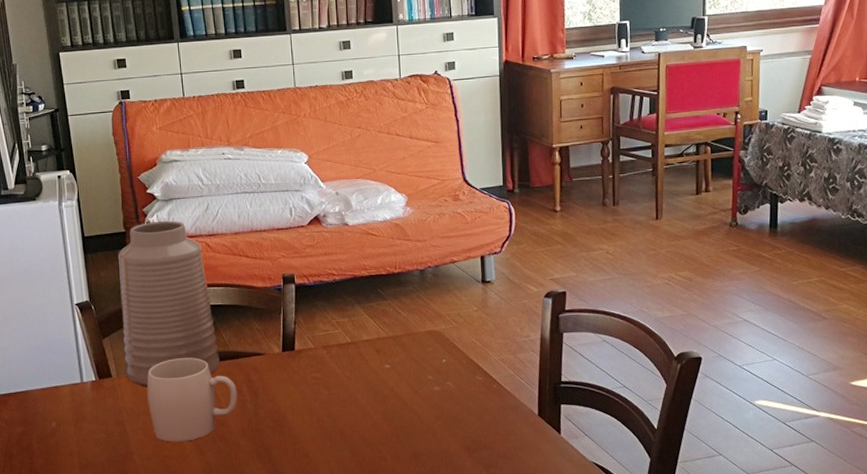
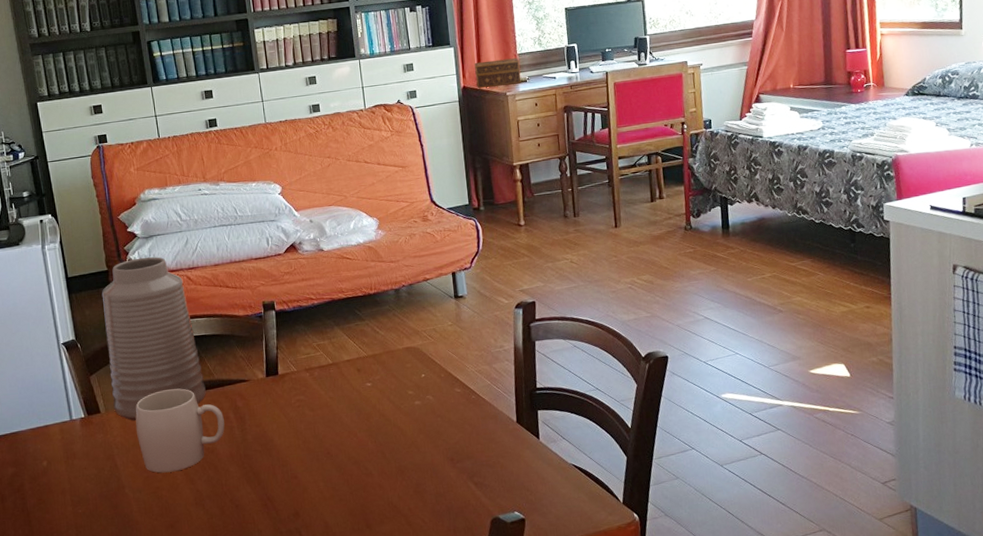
decorative box: none [519,32,568,64] -> present [474,57,522,89]

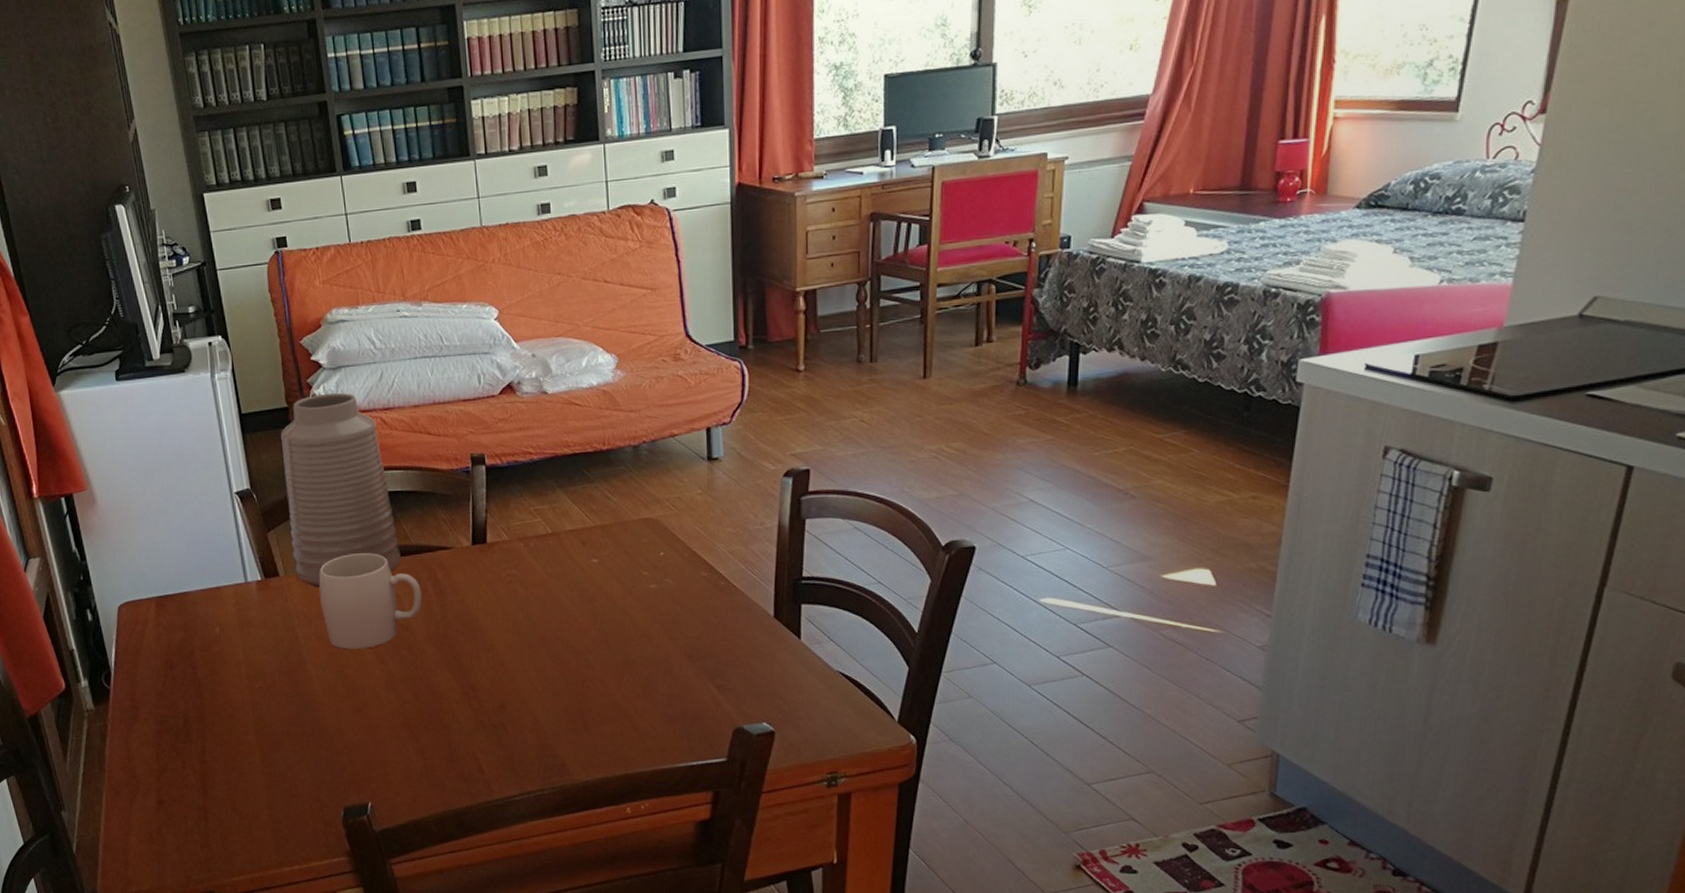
decorative box: present [474,57,522,89] -> none [755,144,816,187]

